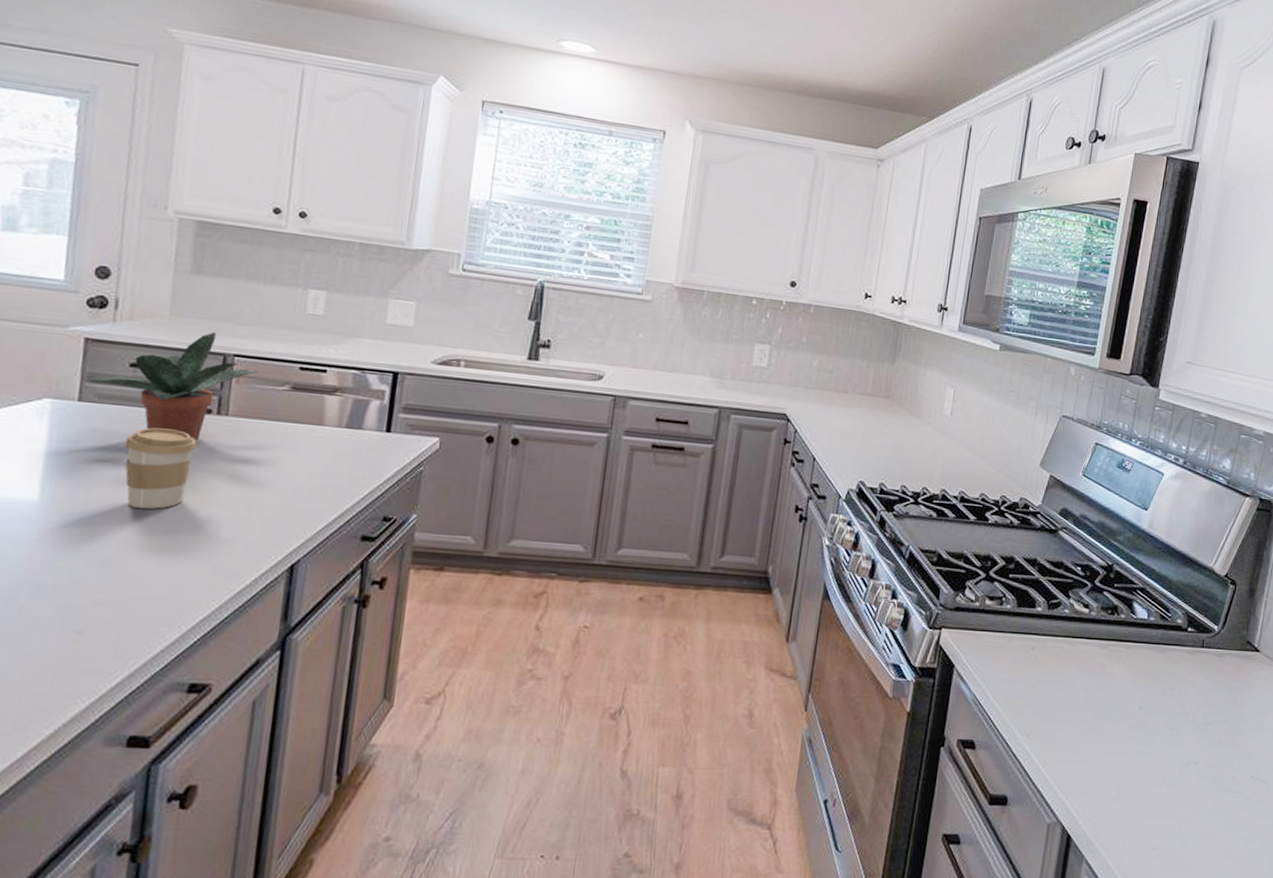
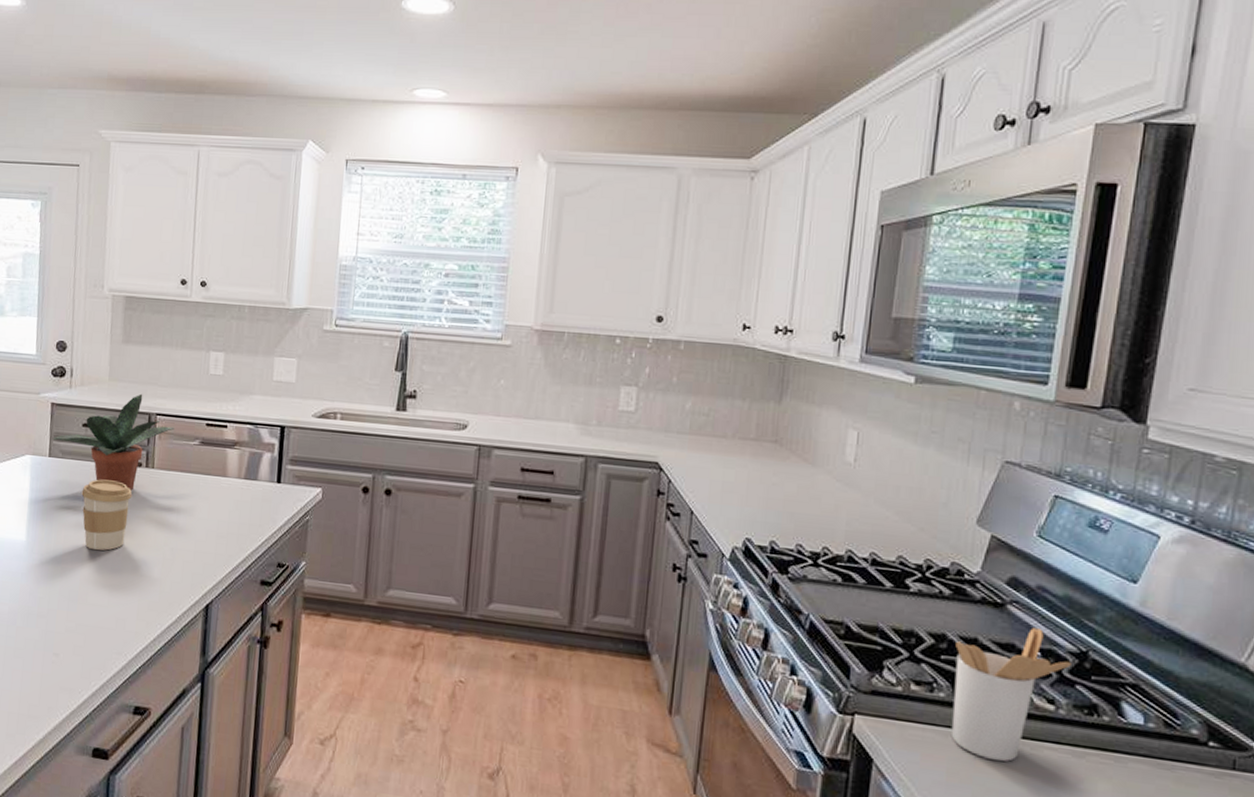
utensil holder: none [1014,548,1101,657] -> present [950,628,1071,762]

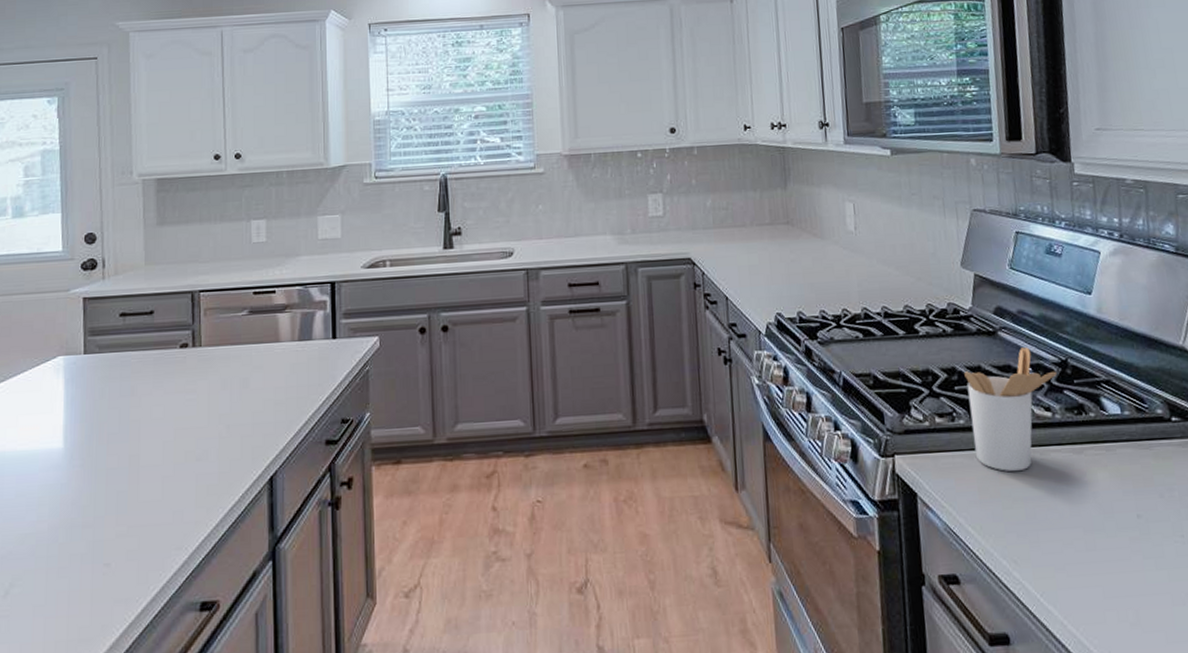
potted plant: present [52,393,174,491] -> none [87,273,220,374]
coffee cup: present [81,479,133,551] -> none [124,366,180,444]

